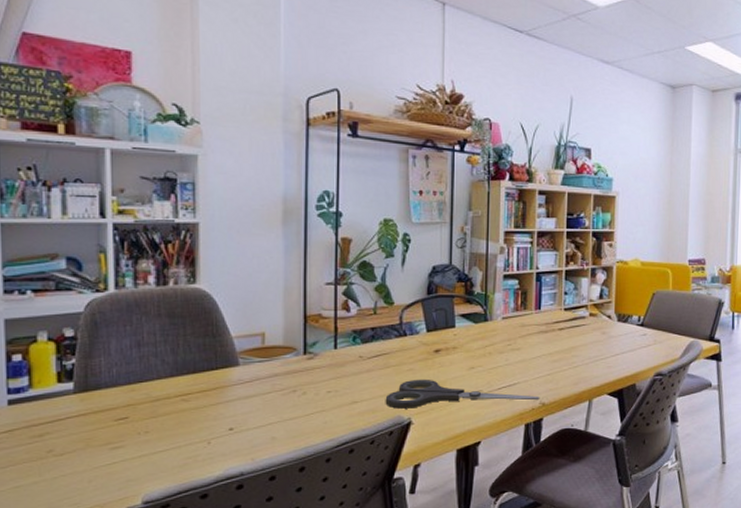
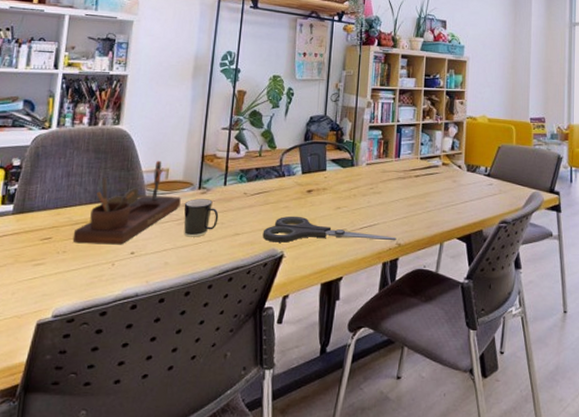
desk organizer: none [155,323,283,422] -> present [72,160,181,245]
mug: none [288,365,331,408] -> present [183,199,219,237]

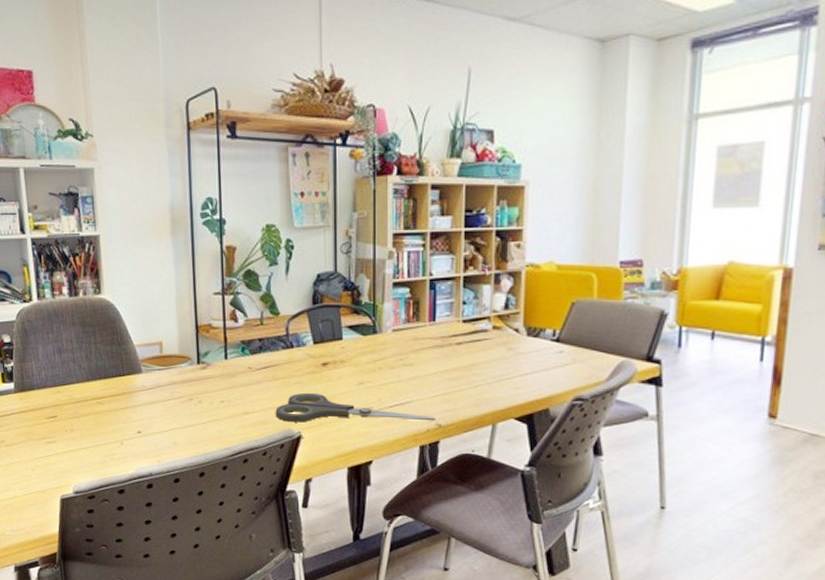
desk organizer: present [72,160,181,245] -> none [77,332,181,424]
mug: present [183,199,219,237] -> none [184,374,224,416]

